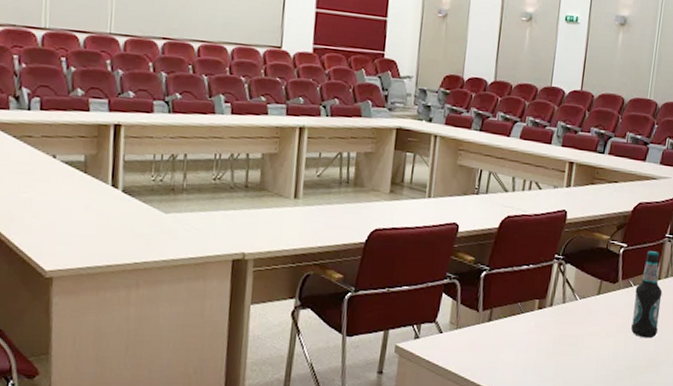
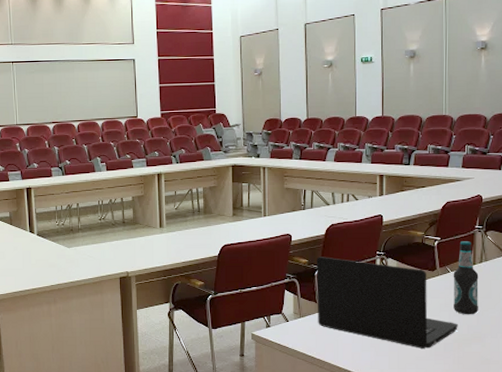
laptop: none [477,255,634,375] -> present [317,257,458,348]

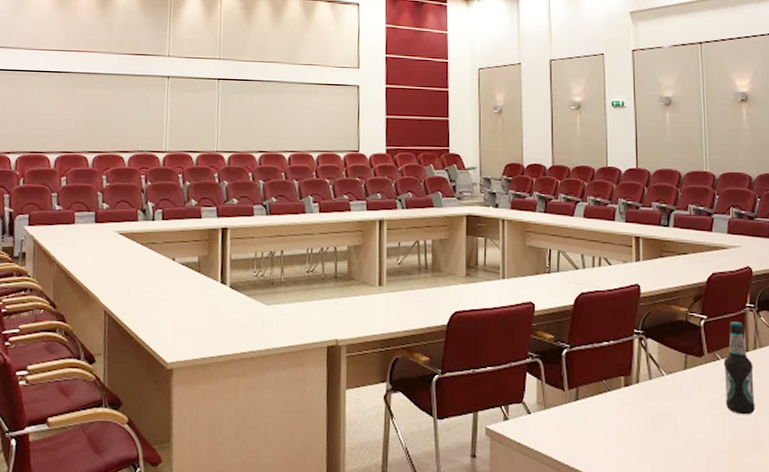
laptop: present [317,257,458,348] -> none [564,332,733,457]

